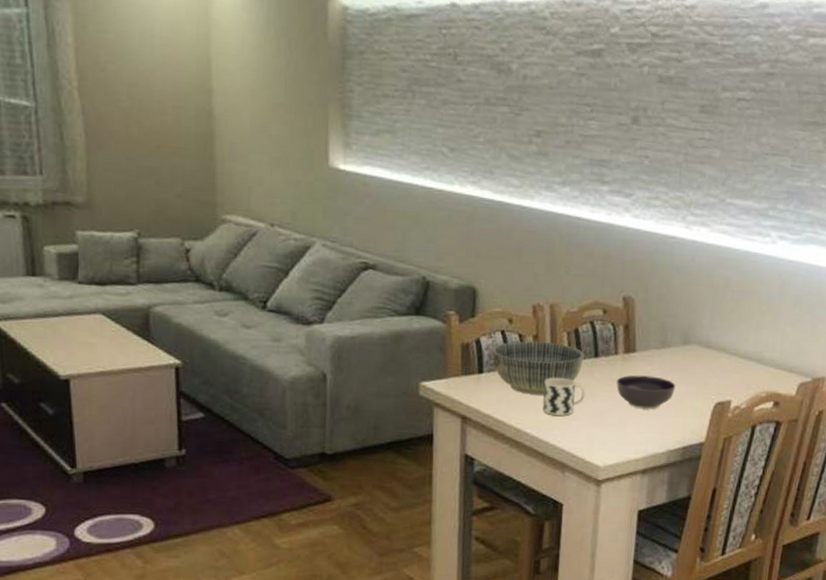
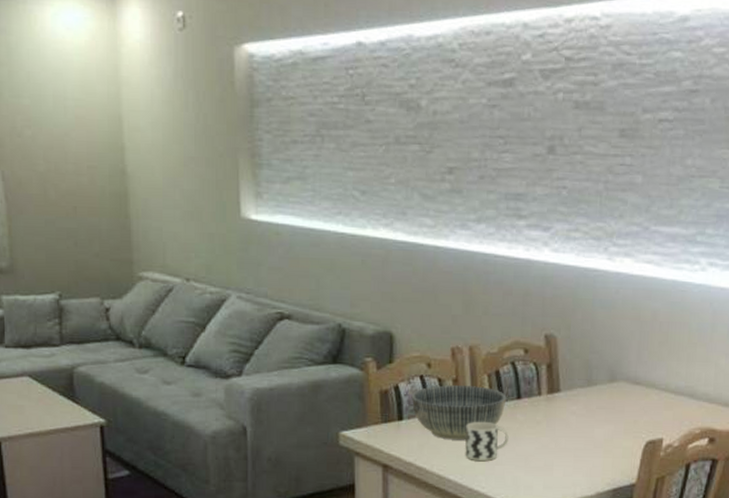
bowl: present [615,375,676,409] -> none [540,416,603,450]

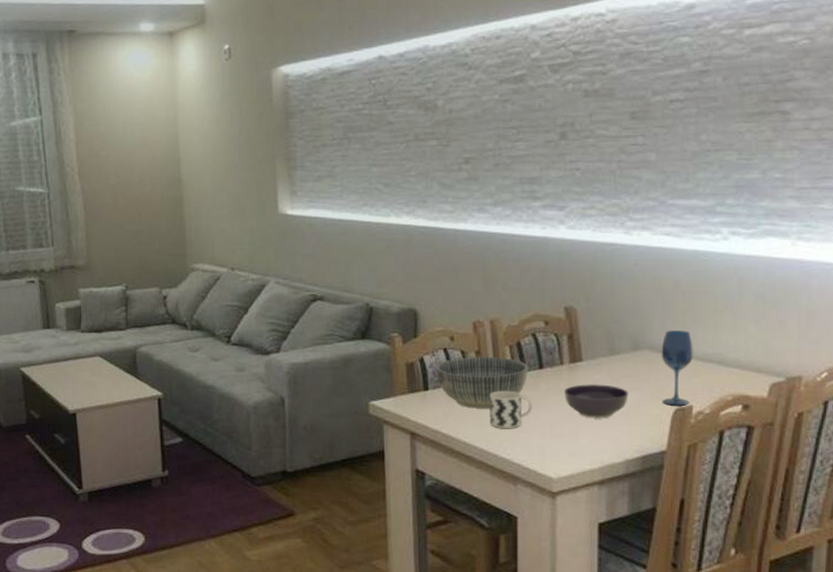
bowl: none [540,416,603,450] -> present [563,384,629,418]
wineglass: none [635,362,667,439] -> present [661,330,693,406]

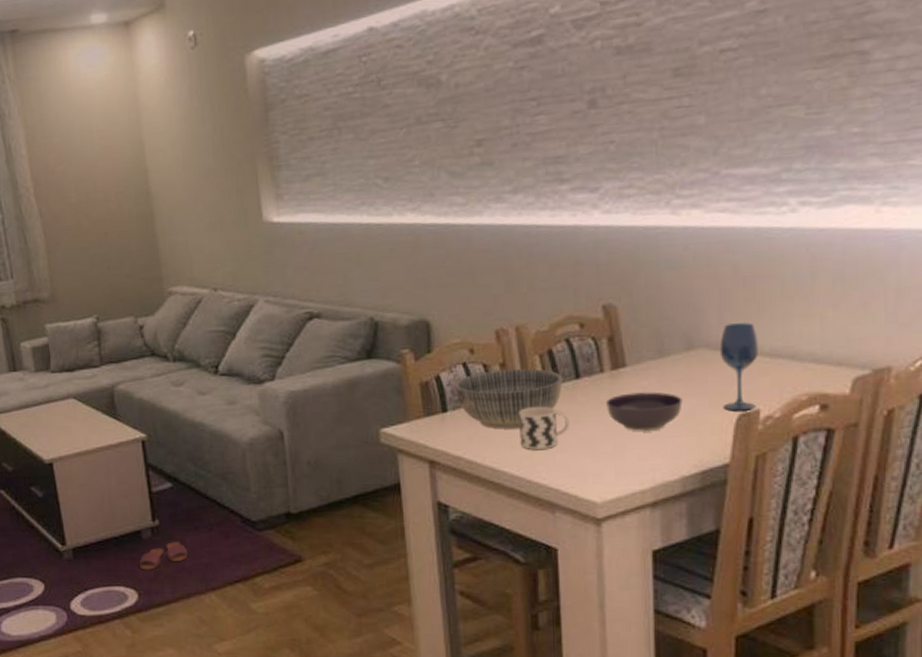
slippers: none [148,491,193,516] -> present [139,541,189,570]

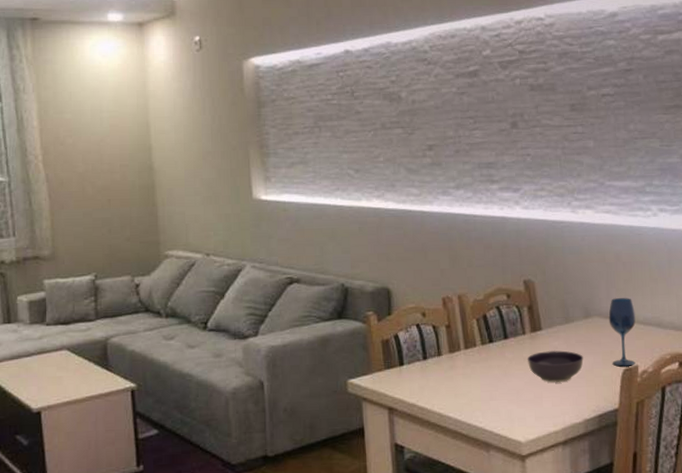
bowl: present [454,368,563,429] -> none [410,330,495,381]
cup: present [518,406,569,450] -> none [460,361,500,398]

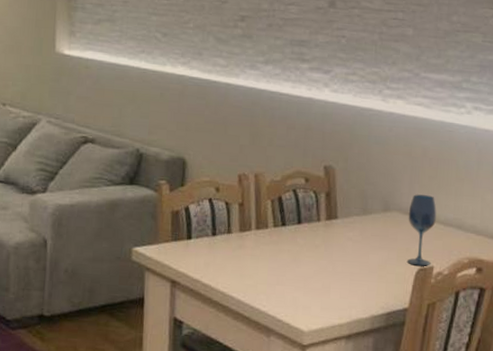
bowl: present [527,350,584,382] -> none [318,241,378,274]

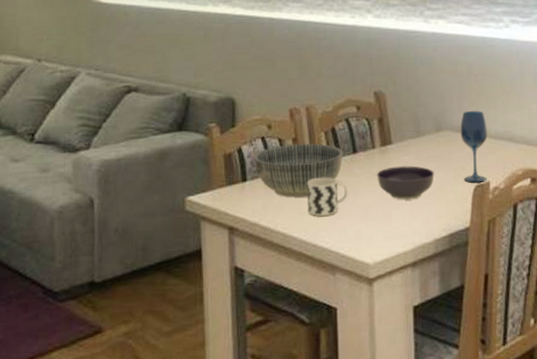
bowl: none [200,208,288,261] -> present [254,144,344,198]
cup: none [248,243,289,281] -> present [306,177,348,216]
bowl: none [318,241,378,274] -> present [376,166,434,200]

